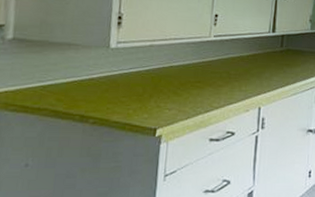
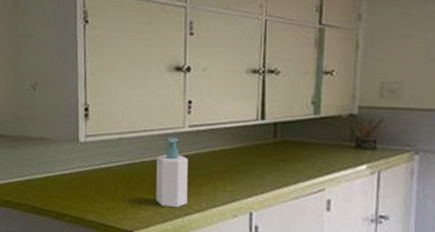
soap bottle: none [180,45,211,106] -> present [156,137,188,208]

